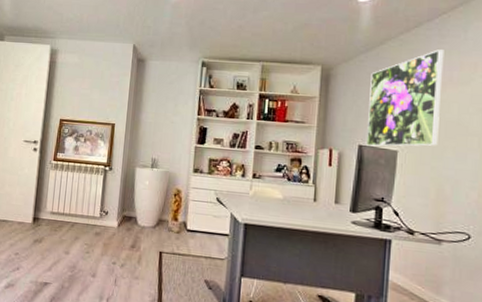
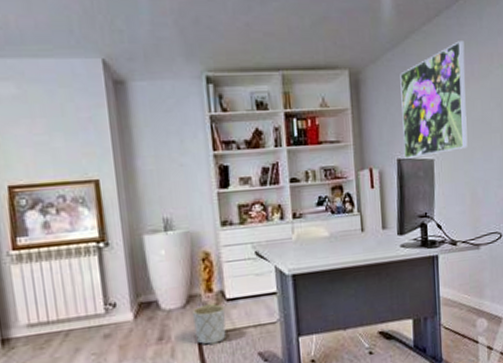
planter: none [158,229,185,264] -> present [193,304,226,345]

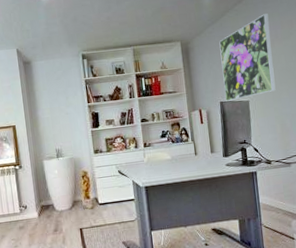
planter: present [193,304,226,345] -> none [77,207,100,236]

